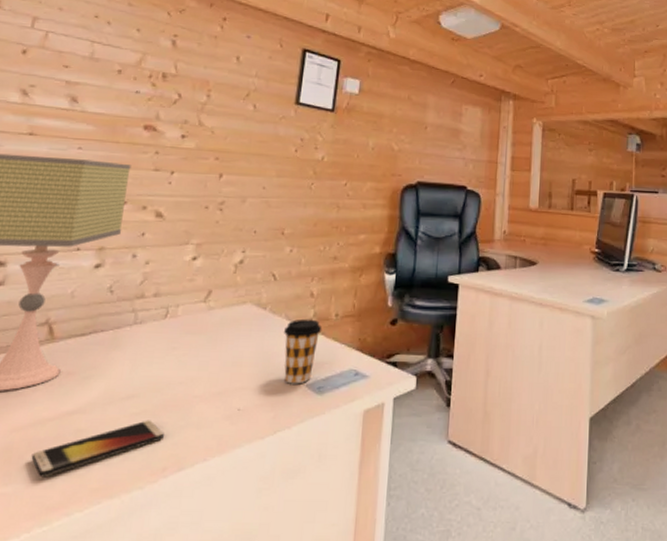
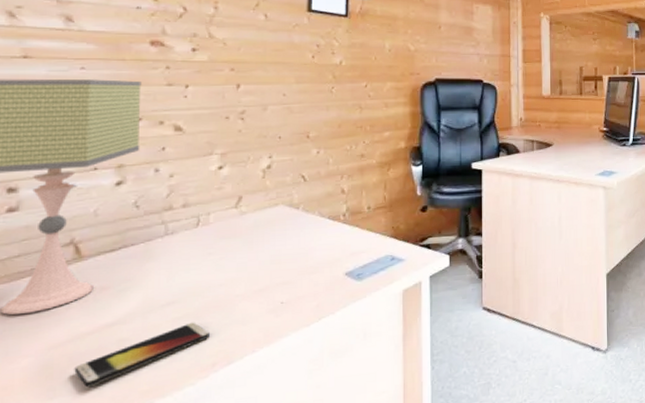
coffee cup: present [283,318,322,384] -> none [318,213,356,275]

